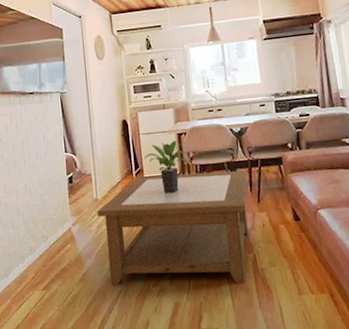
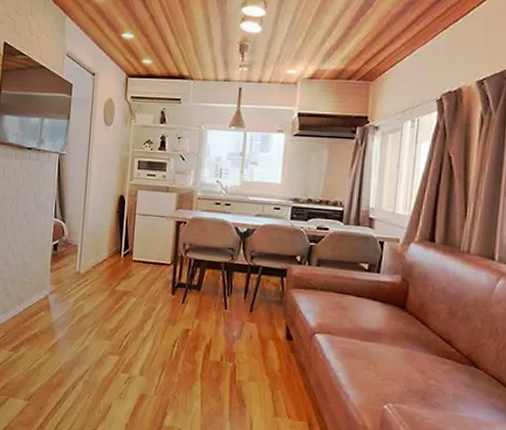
coffee table: present [97,170,249,286] -> none [77,257,244,391]
potted plant: present [143,140,190,194] -> none [135,227,184,284]

